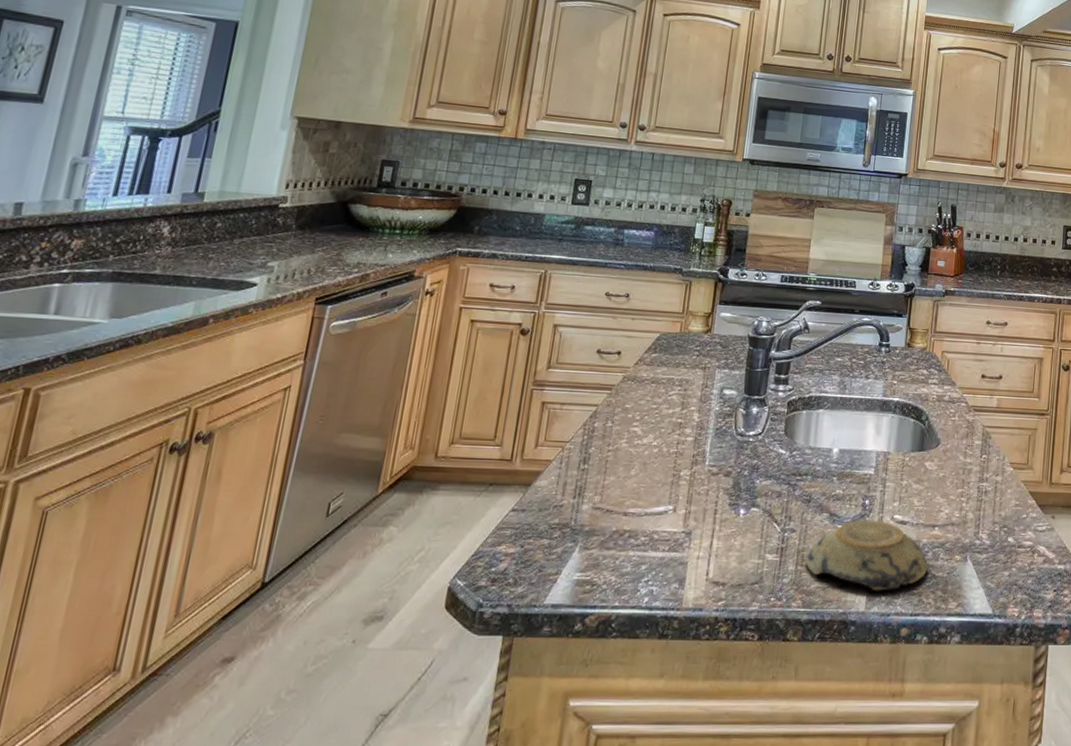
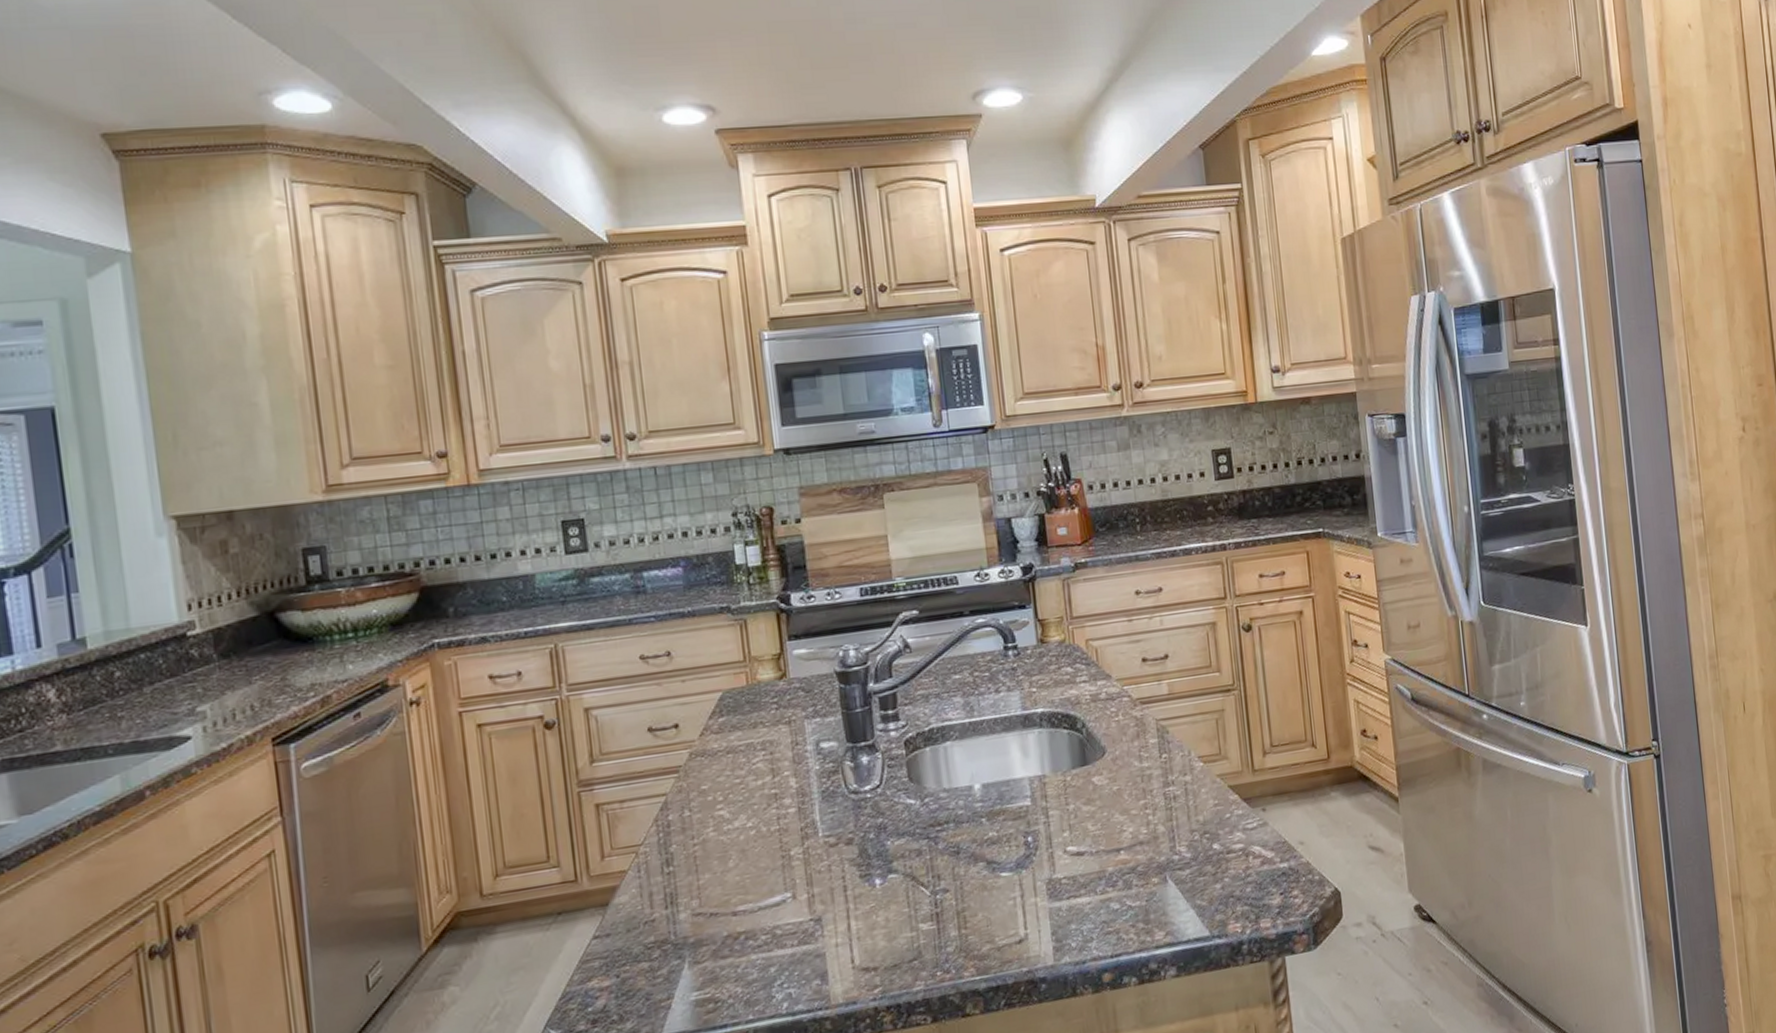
decorative bowl: present [805,519,929,591] -> none [969,857,1122,939]

